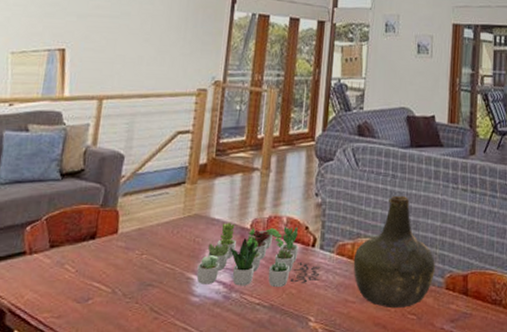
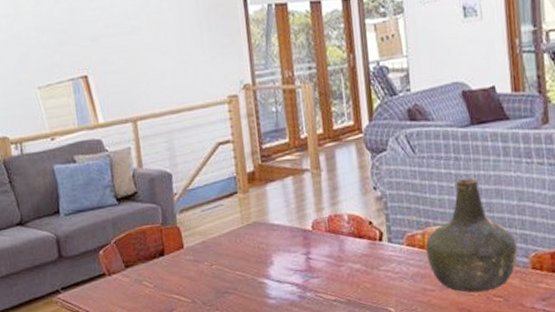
succulent plant: present [196,222,321,288] -> none [267,222,393,287]

